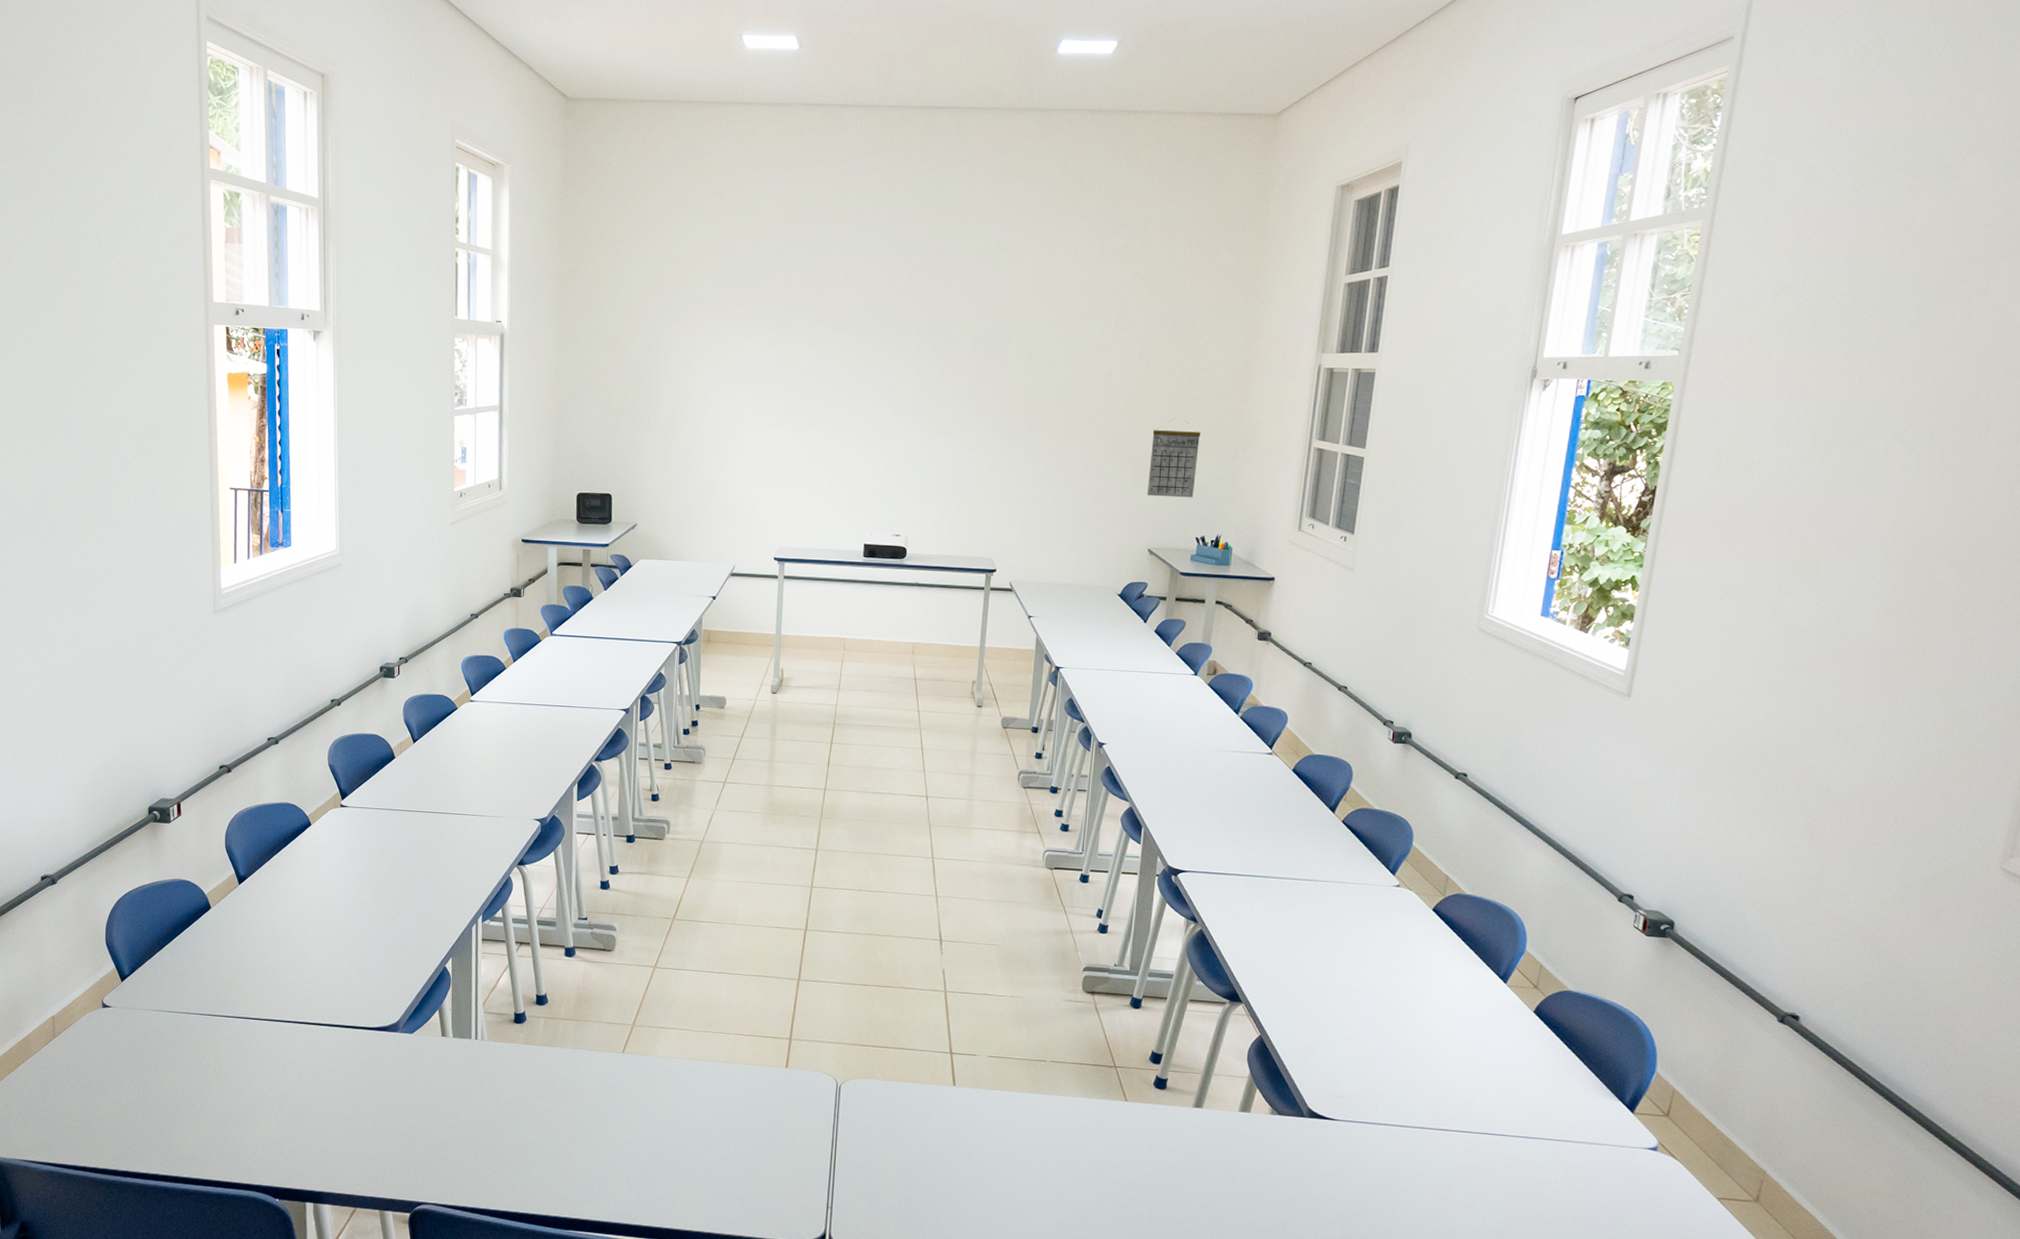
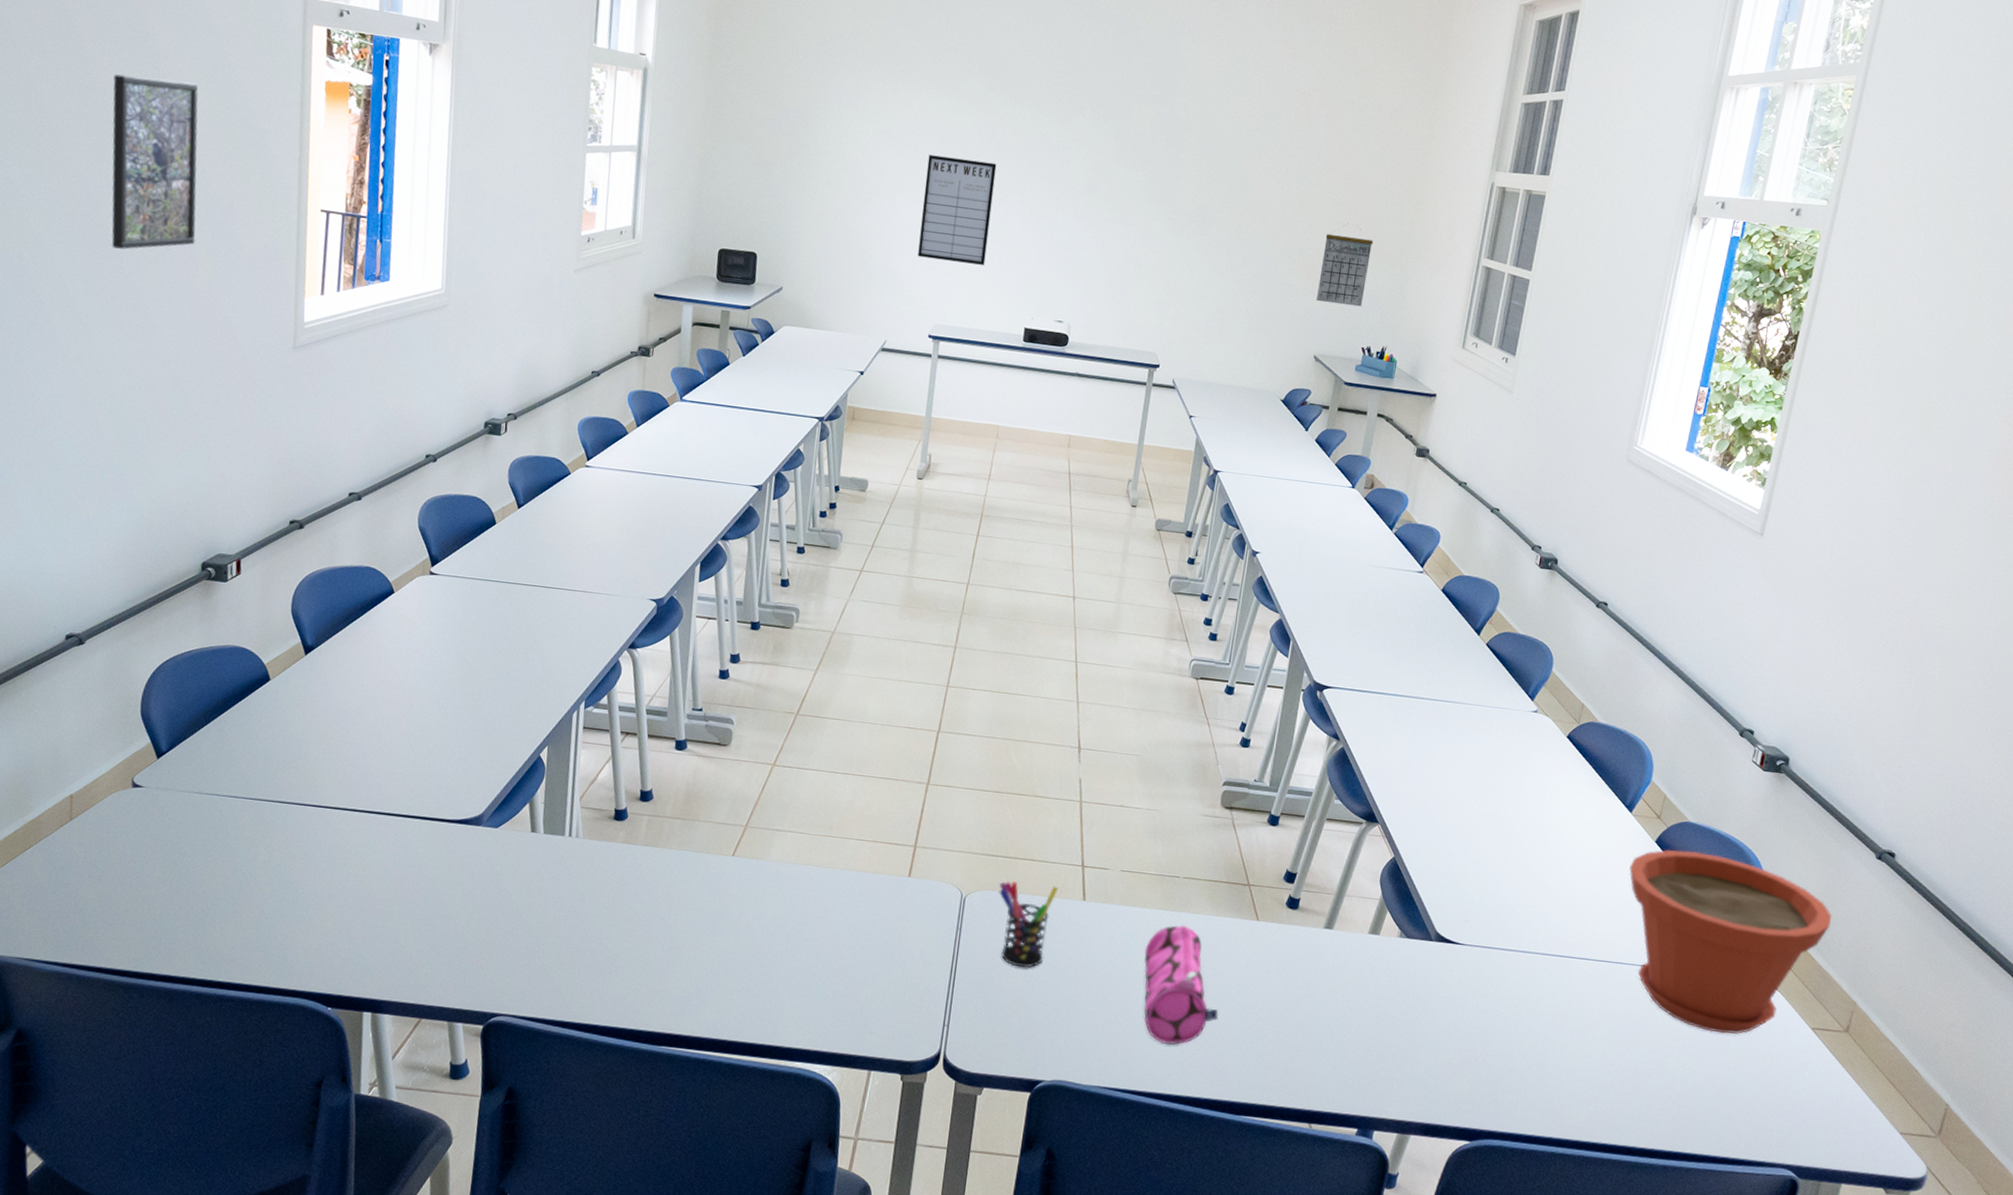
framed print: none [53,385,127,537] -> present [111,74,198,250]
writing board: none [759,389,828,488] -> present [917,155,997,265]
pen holder: none [872,1069,929,1152] -> present [999,881,1059,968]
pencil case: none [1016,1107,1093,1224] -> present [1144,925,1219,1046]
plant pot: none [1507,1019,1733,1206] -> present [1629,849,1832,1035]

